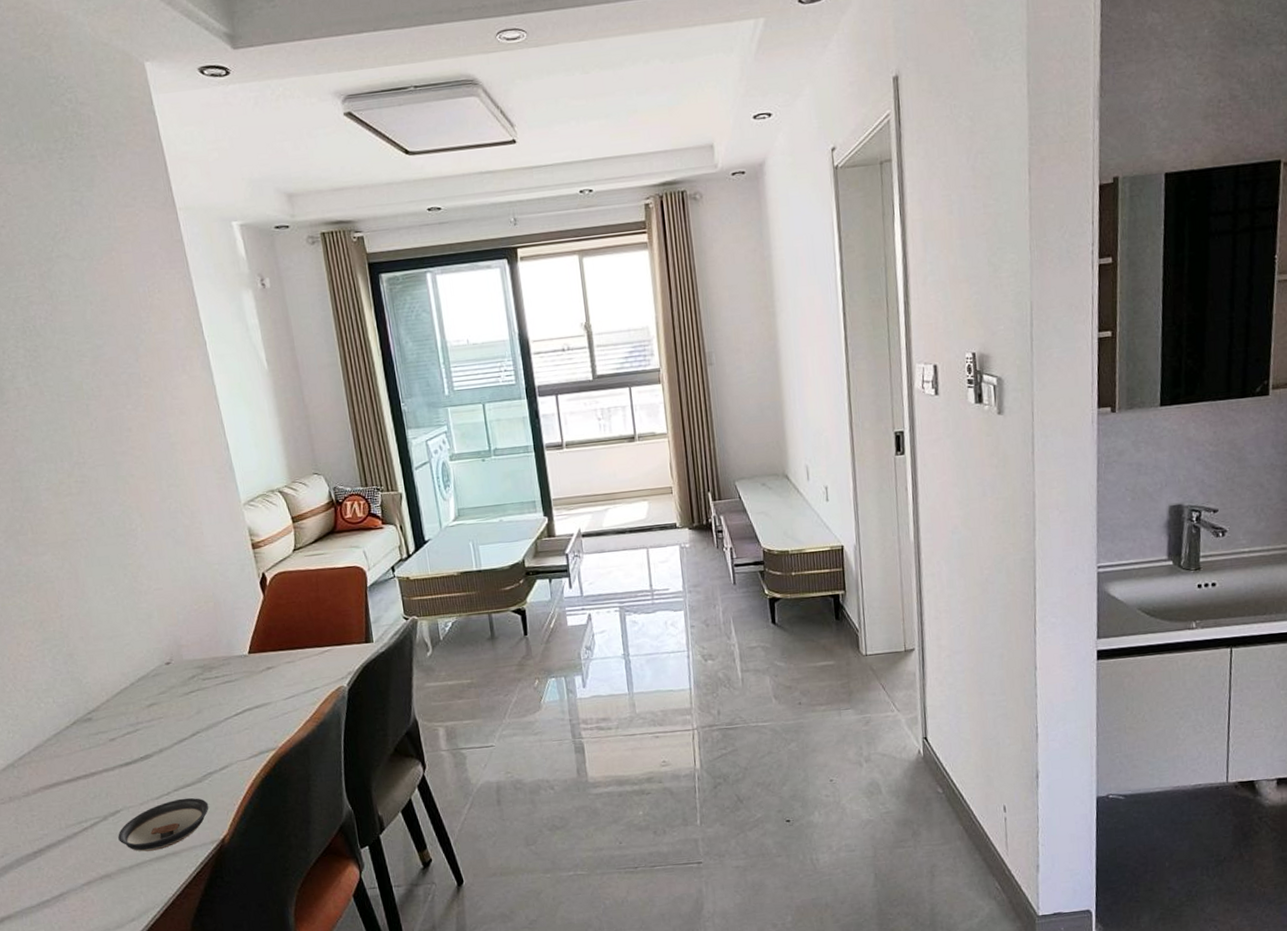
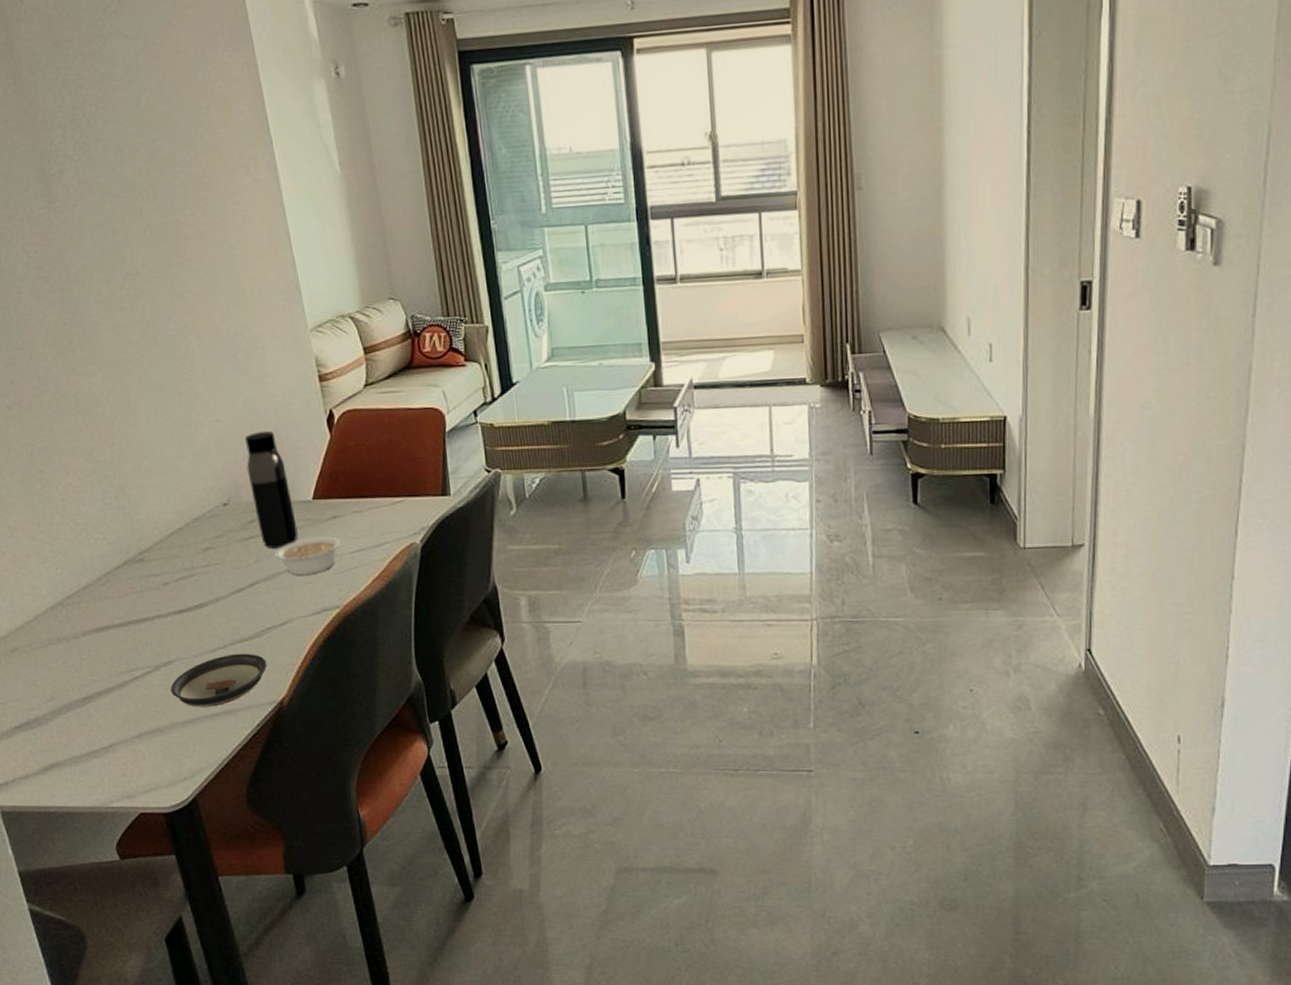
water bottle: none [186,595,236,701] -> present [245,430,298,550]
legume: none [214,686,275,724] -> present [275,536,341,576]

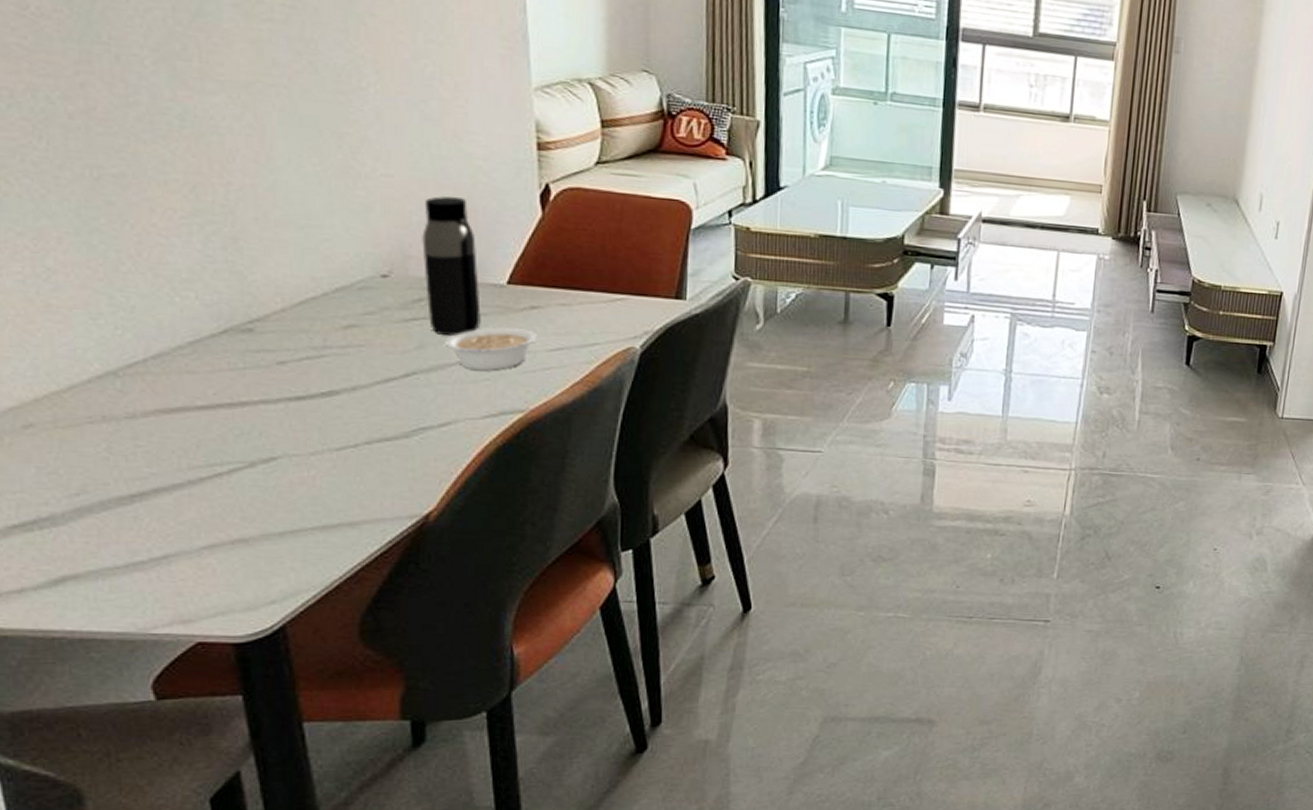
saucer: present [170,653,268,707] -> none [269,454,414,517]

